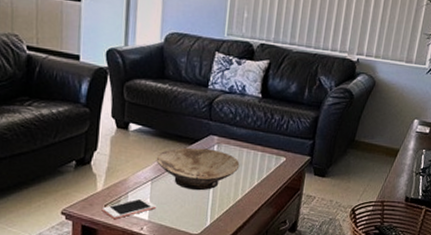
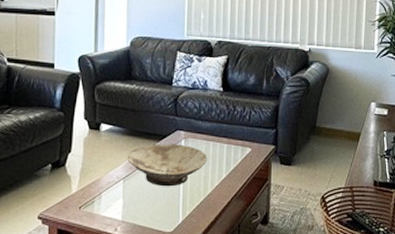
cell phone: present [103,198,156,220] -> none [78,198,129,222]

